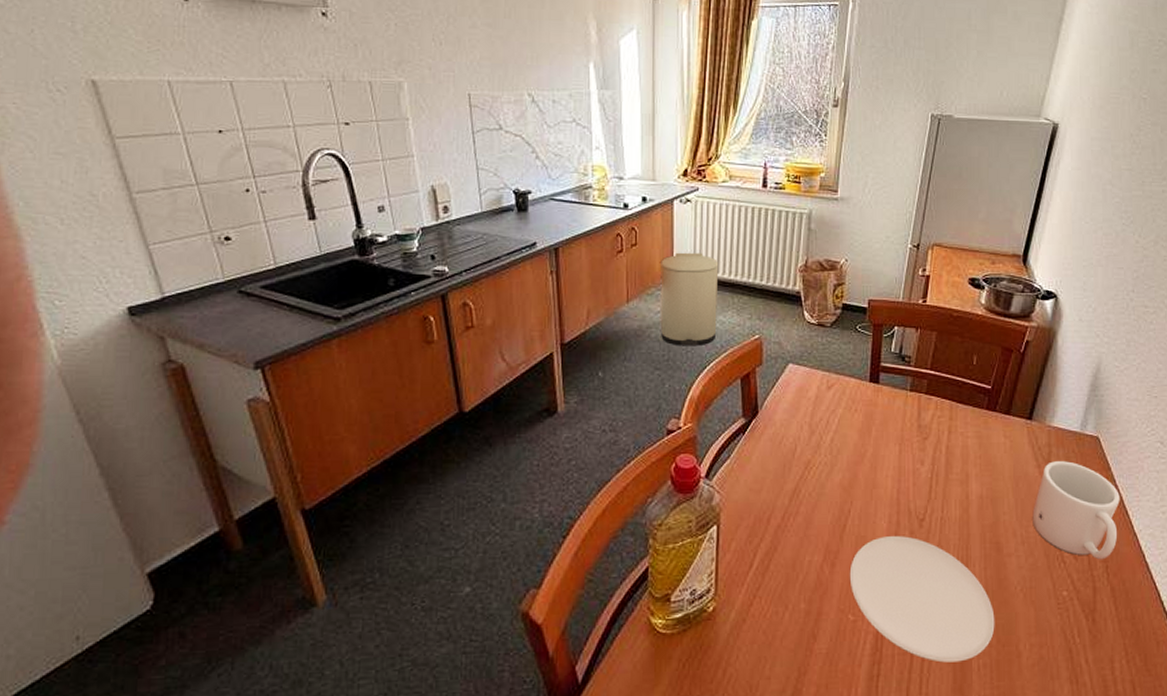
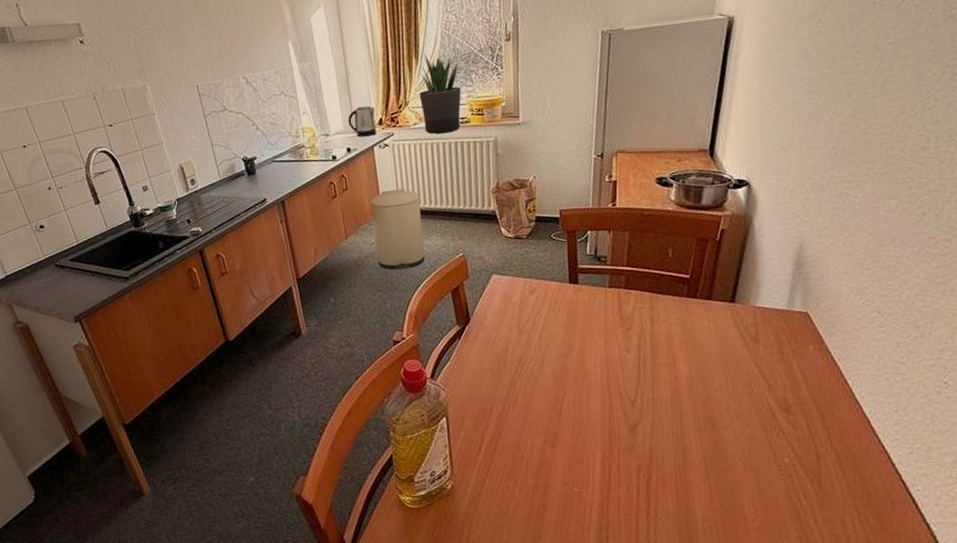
kettle: none [648,151,681,187] -> present [348,105,377,138]
planter: none [733,104,780,196] -> present [419,53,462,134]
plate: present [849,536,995,663] -> none [569,416,717,526]
mug: present [1032,461,1120,560] -> none [744,338,838,428]

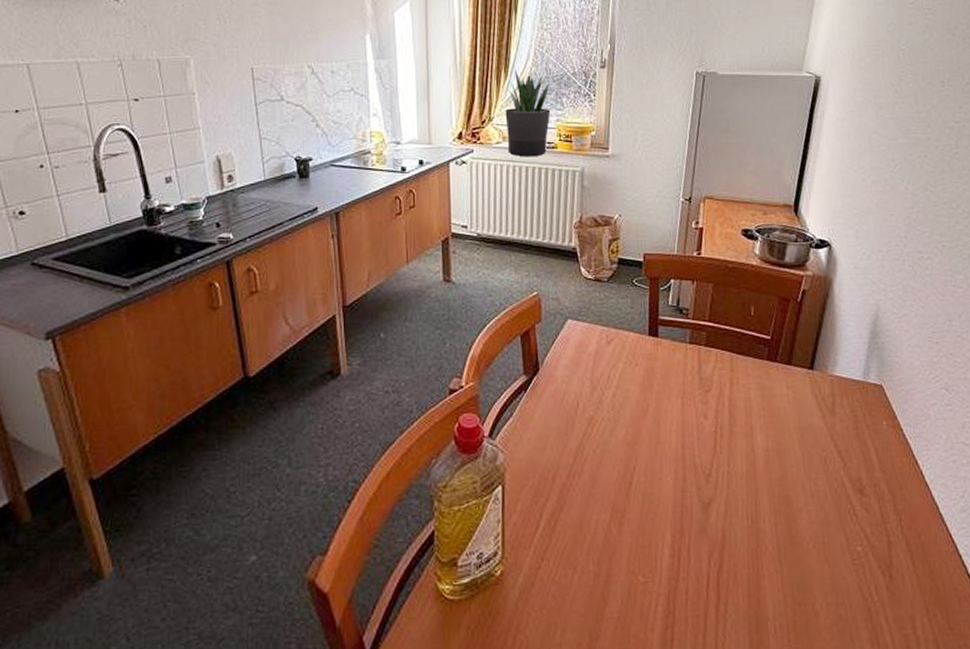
kettle: present [348,105,377,138] -> none [424,115,455,150]
pedal bin: present [369,188,425,270] -> none [439,212,496,305]

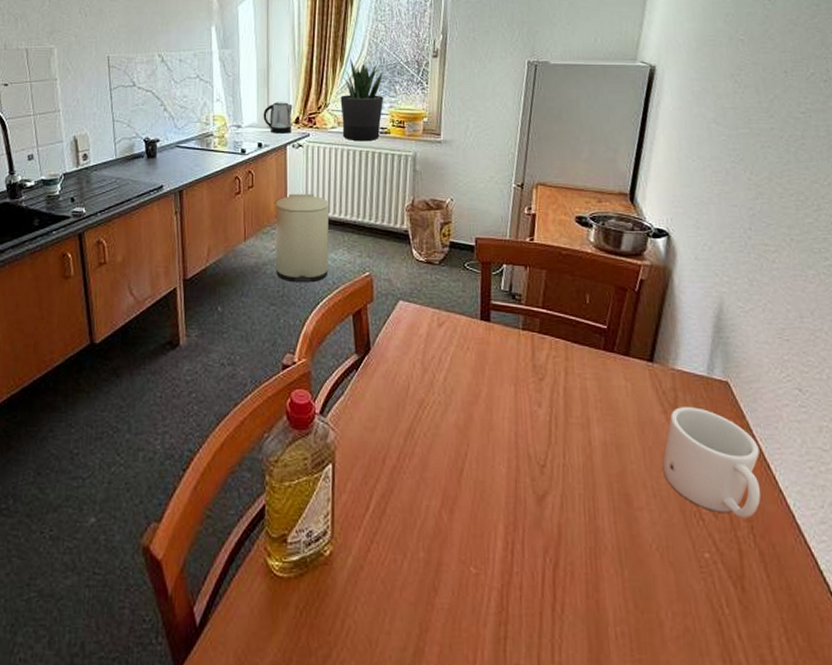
kettle: none [424,115,455,150] -> present [263,101,293,134]
pedal bin: none [439,212,496,305] -> present [275,193,330,283]
mug: none [820,411,909,513] -> present [662,407,761,519]

